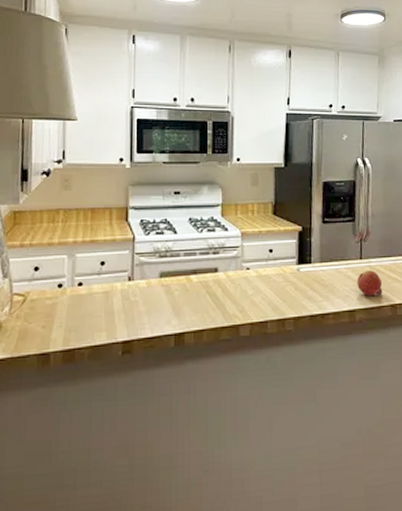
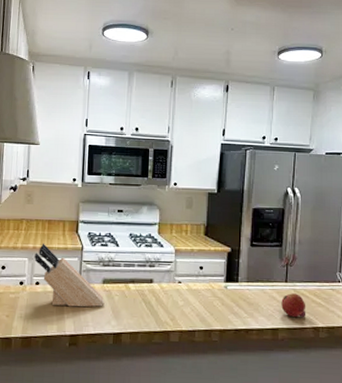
knife block: none [75,235,163,309] -> present [34,243,105,307]

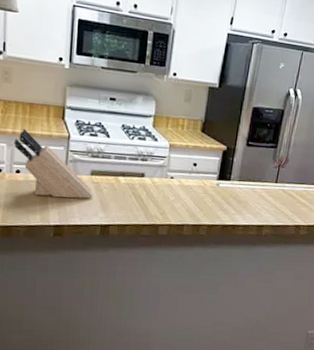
fruit: present [281,293,306,318] -> none [268,193,292,217]

